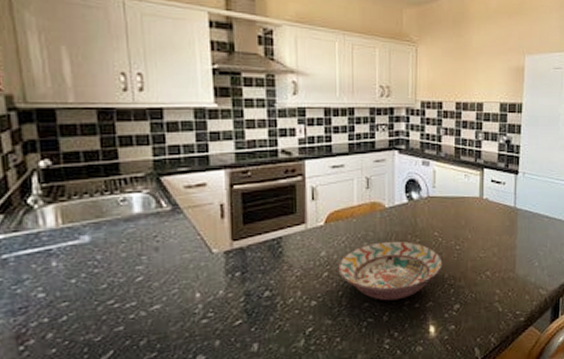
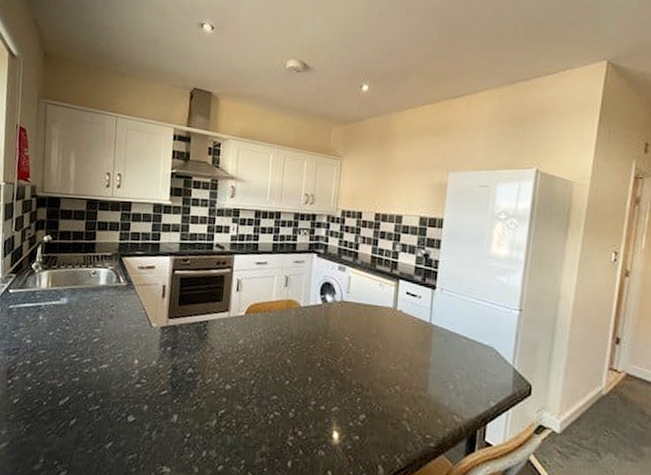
decorative bowl: present [337,241,443,301] -> none [251,338,352,399]

